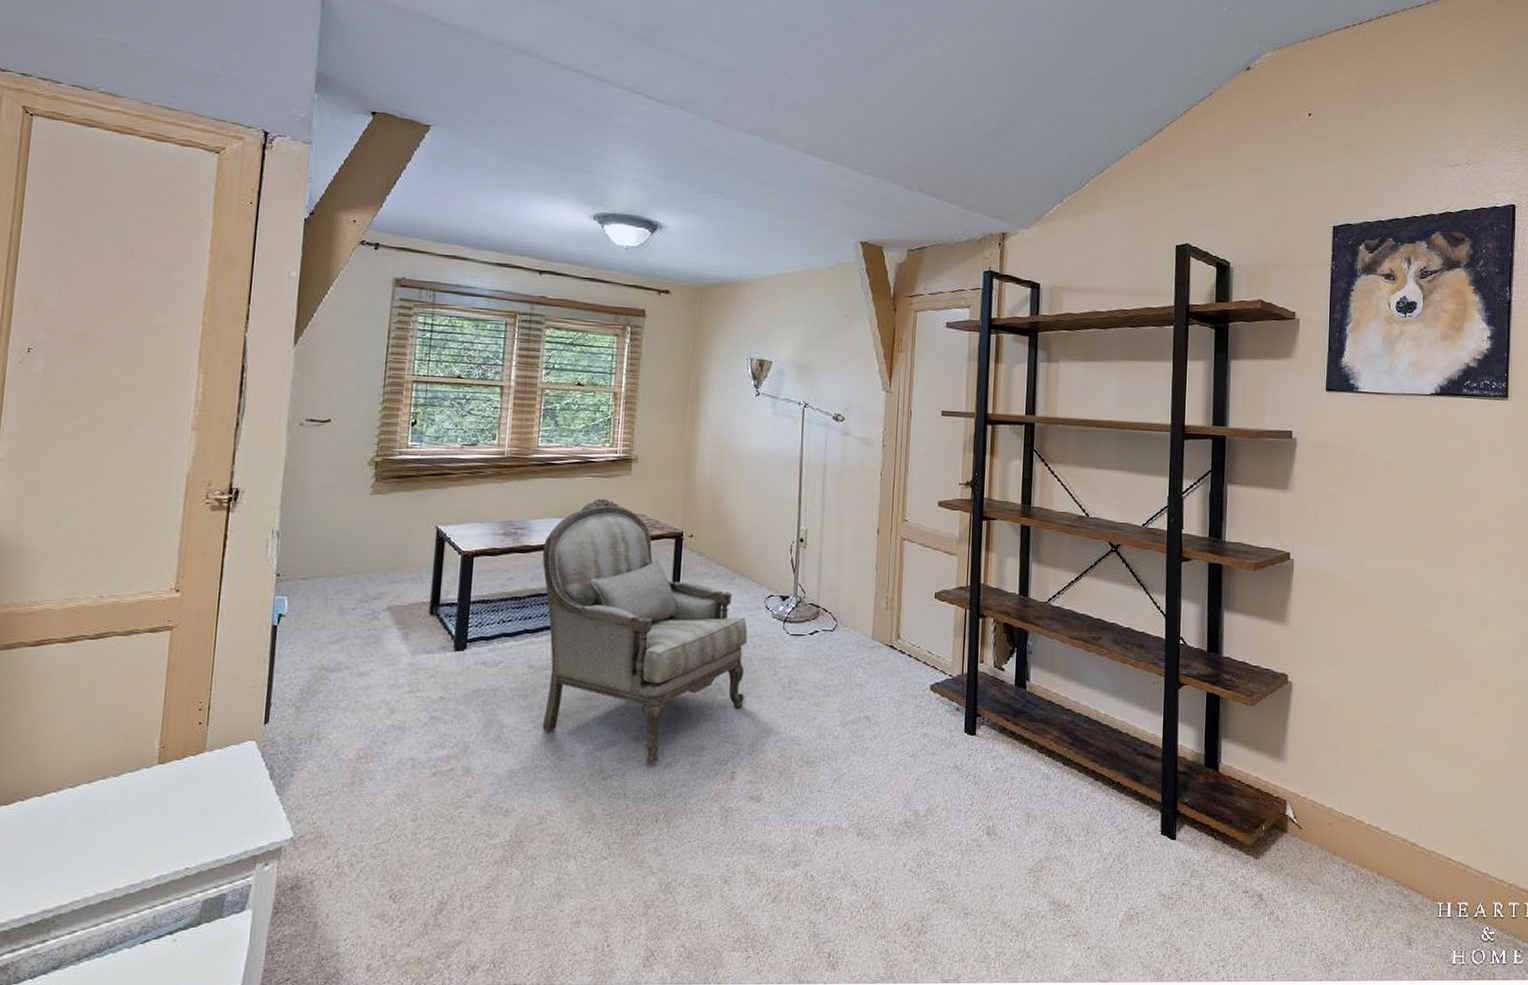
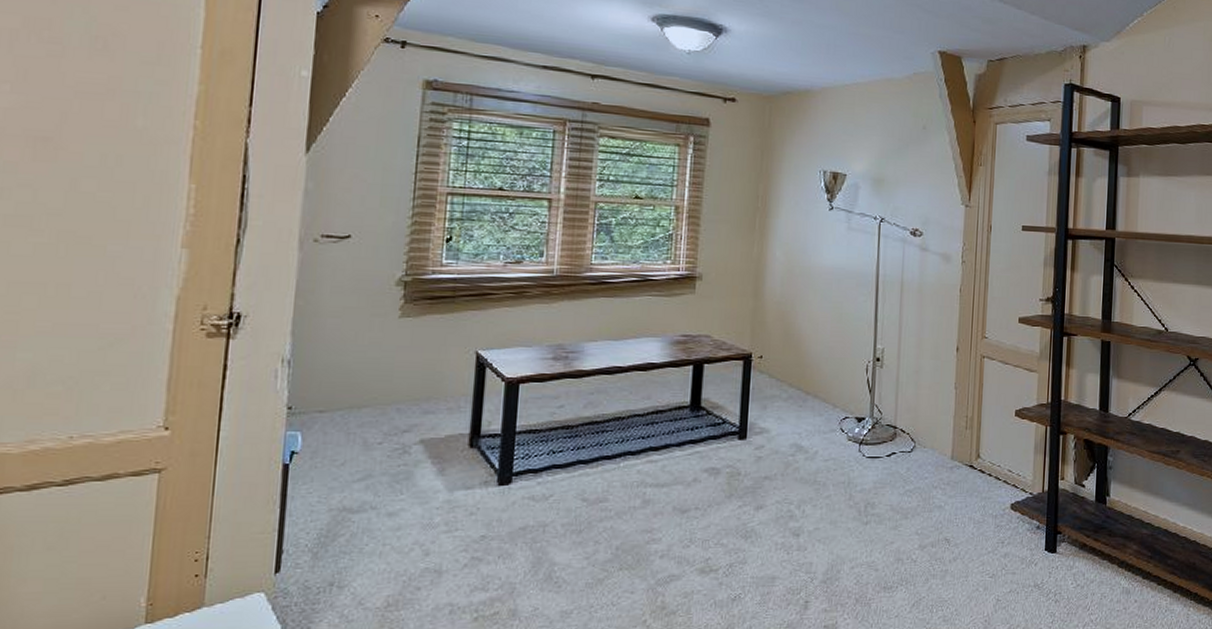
armchair: present [542,498,748,764] -> none [596,319,822,597]

